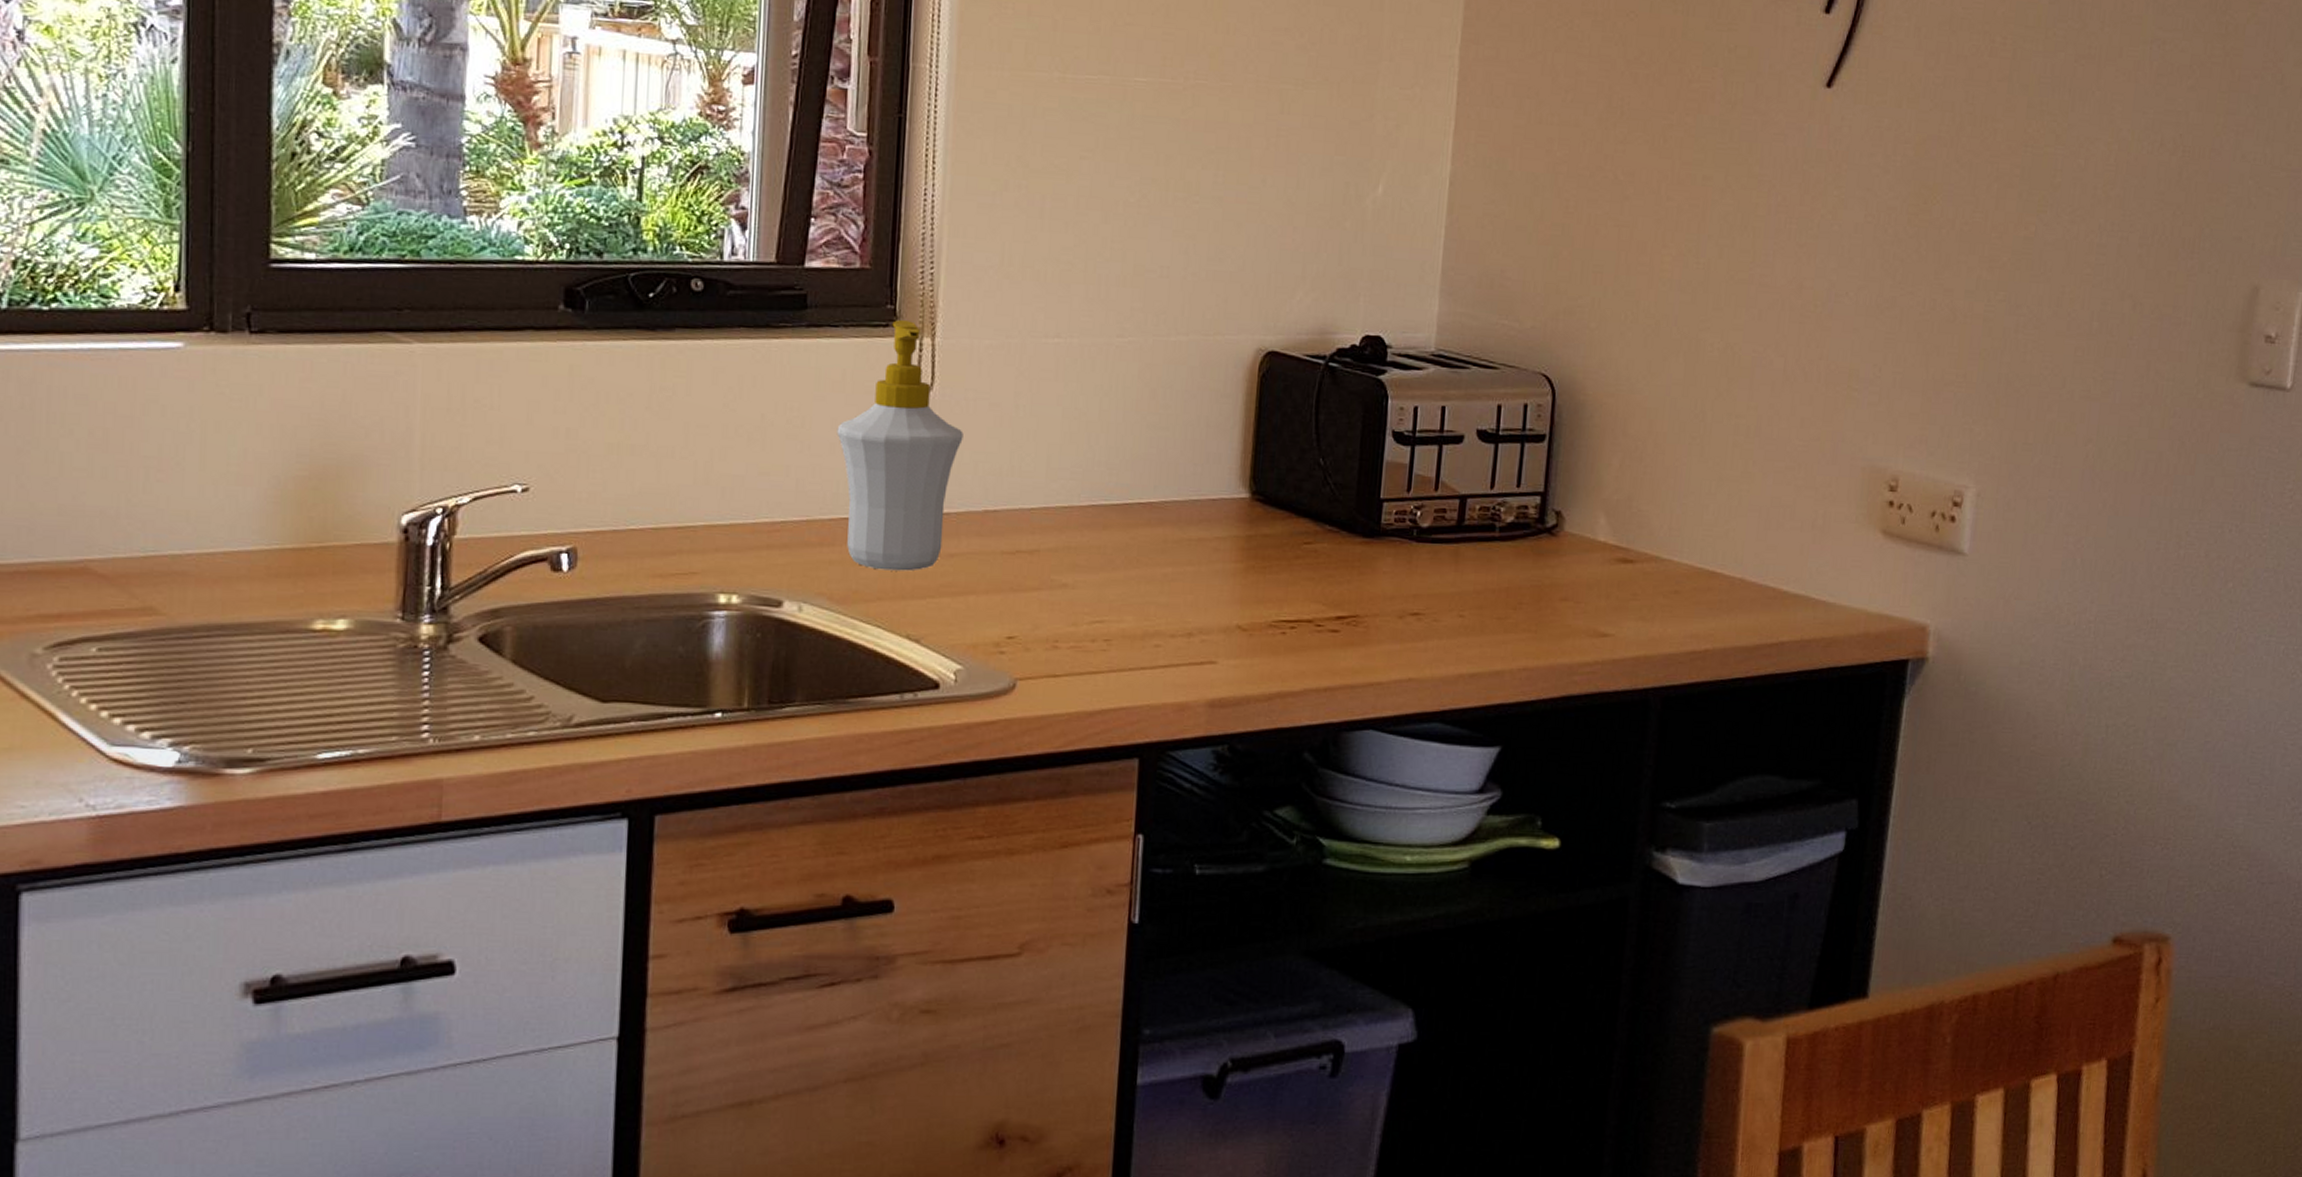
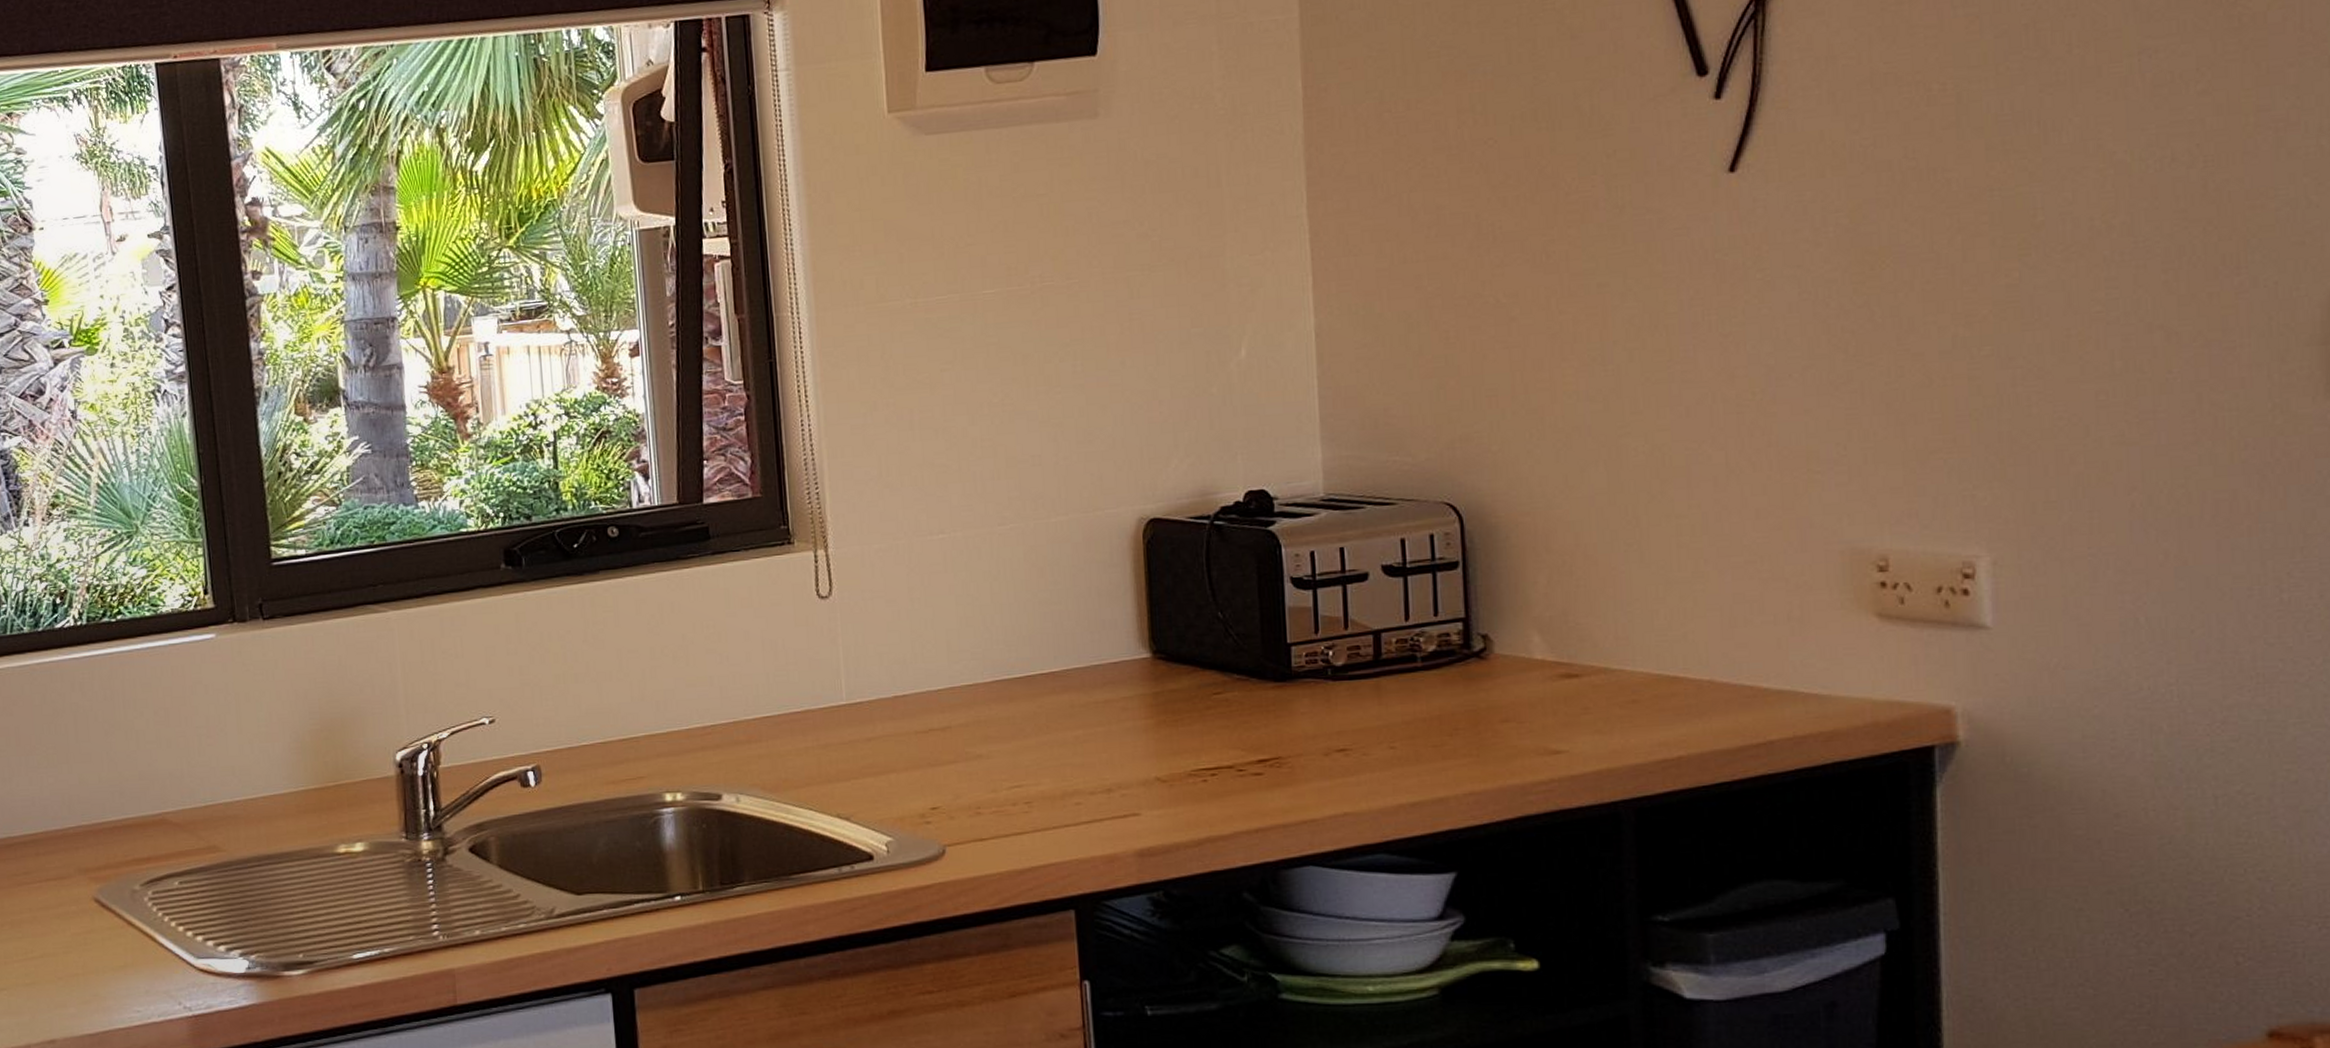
soap bottle: present [836,320,964,571] -> none [750,537,866,759]

